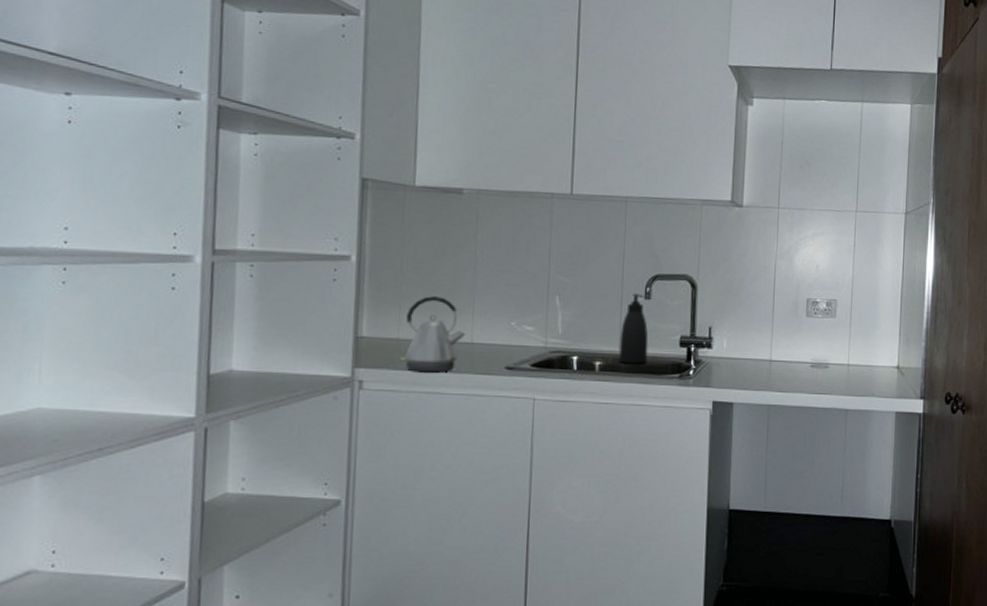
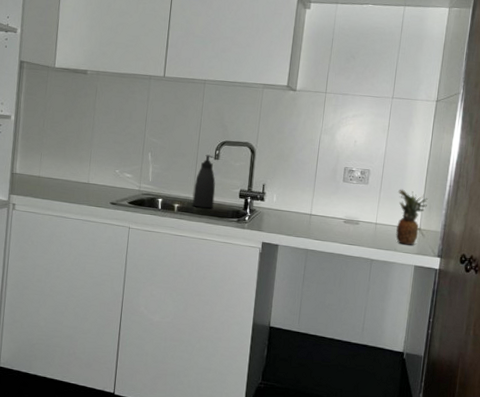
kettle: present [400,296,466,374] -> none [40,147,85,204]
fruit: none [870,320,906,388] -> present [396,189,429,245]

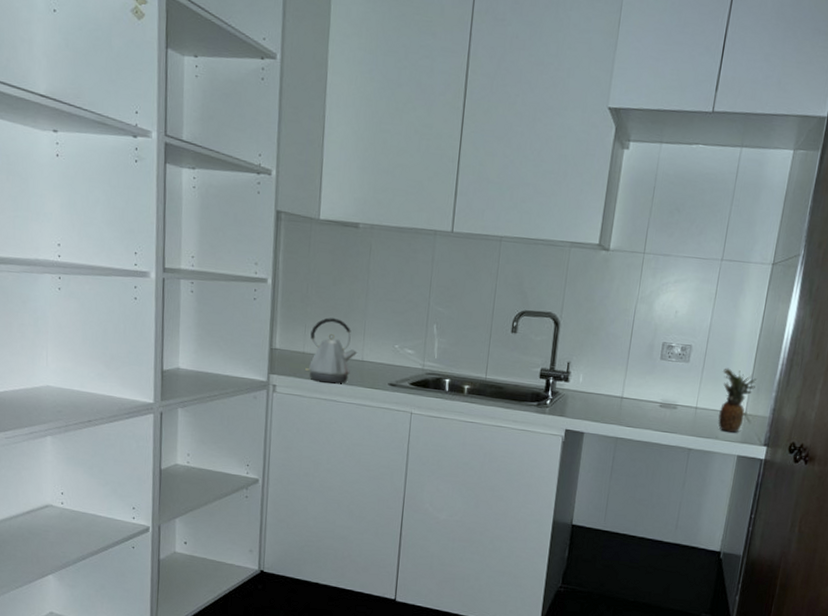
kettle: none [40,147,85,204] -> present [305,317,358,385]
soap dispenser: present [193,154,216,209] -> none [485,327,512,391]

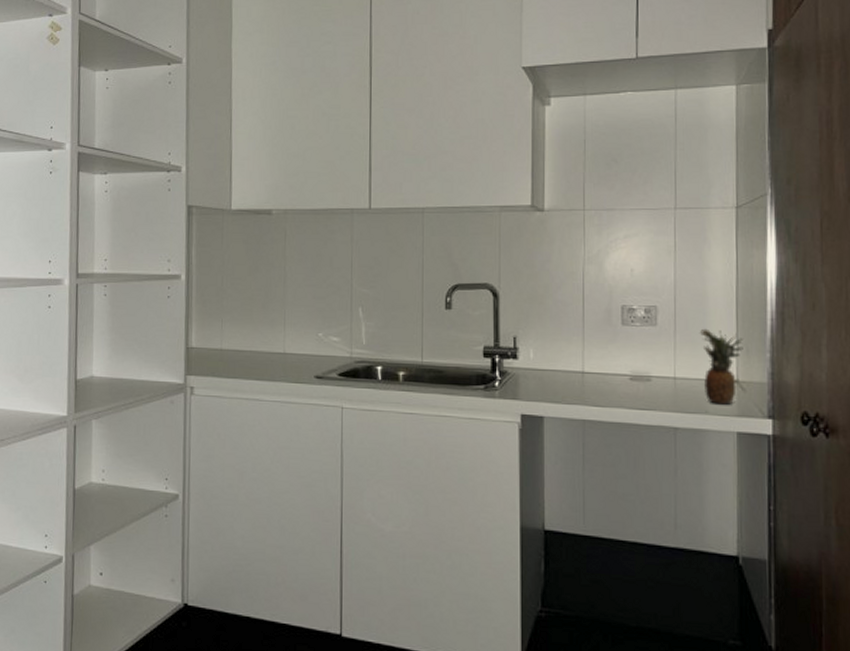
kettle: present [305,317,358,385] -> none [224,310,279,382]

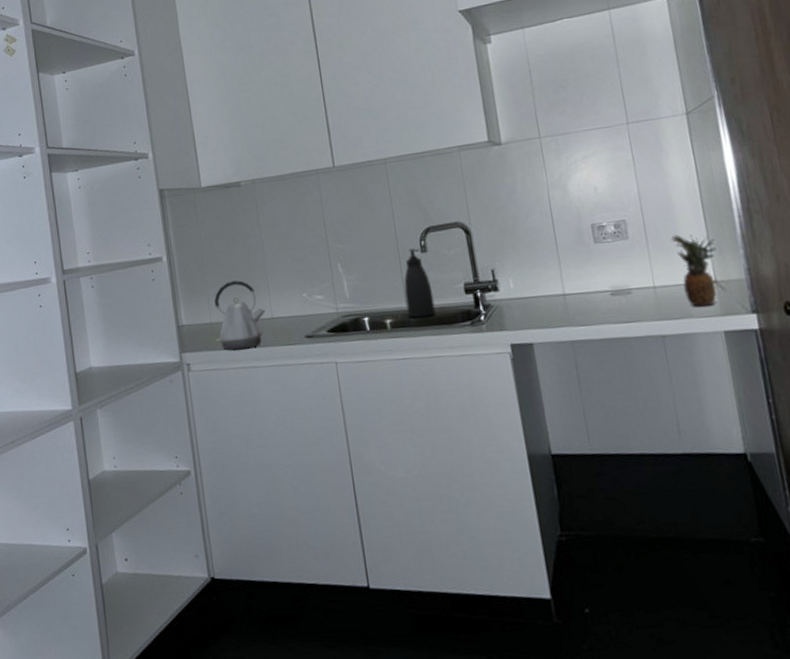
kettle: none [224,310,279,382] -> present [214,280,266,352]
soap dispenser: none [423,303,451,376] -> present [404,248,436,319]

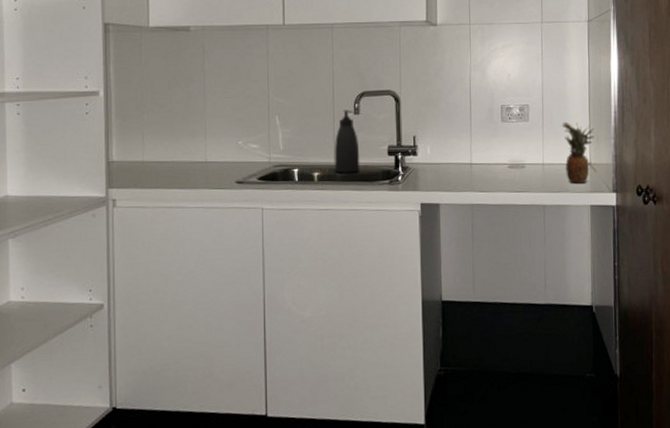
kettle: present [214,280,266,352] -> none [146,122,201,191]

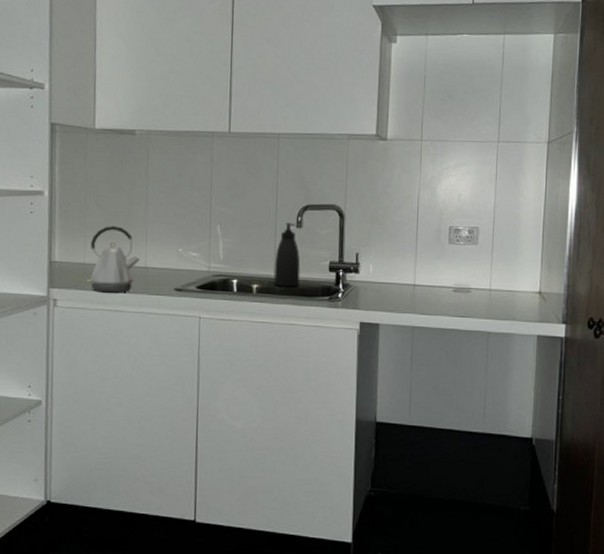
kettle: none [146,122,201,191] -> present [87,226,141,294]
fruit: present [561,122,595,184] -> none [512,247,548,312]

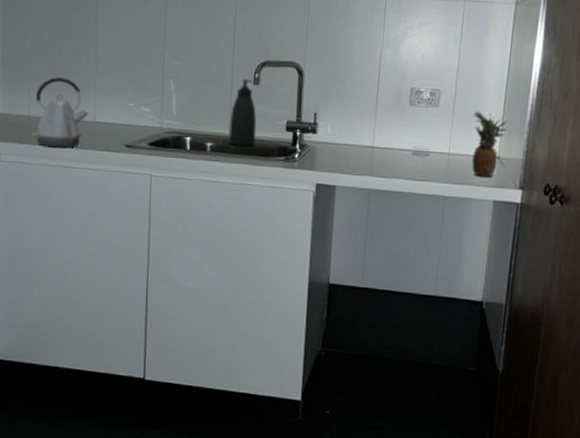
fruit: none [512,247,548,312] -> present [472,111,509,177]

